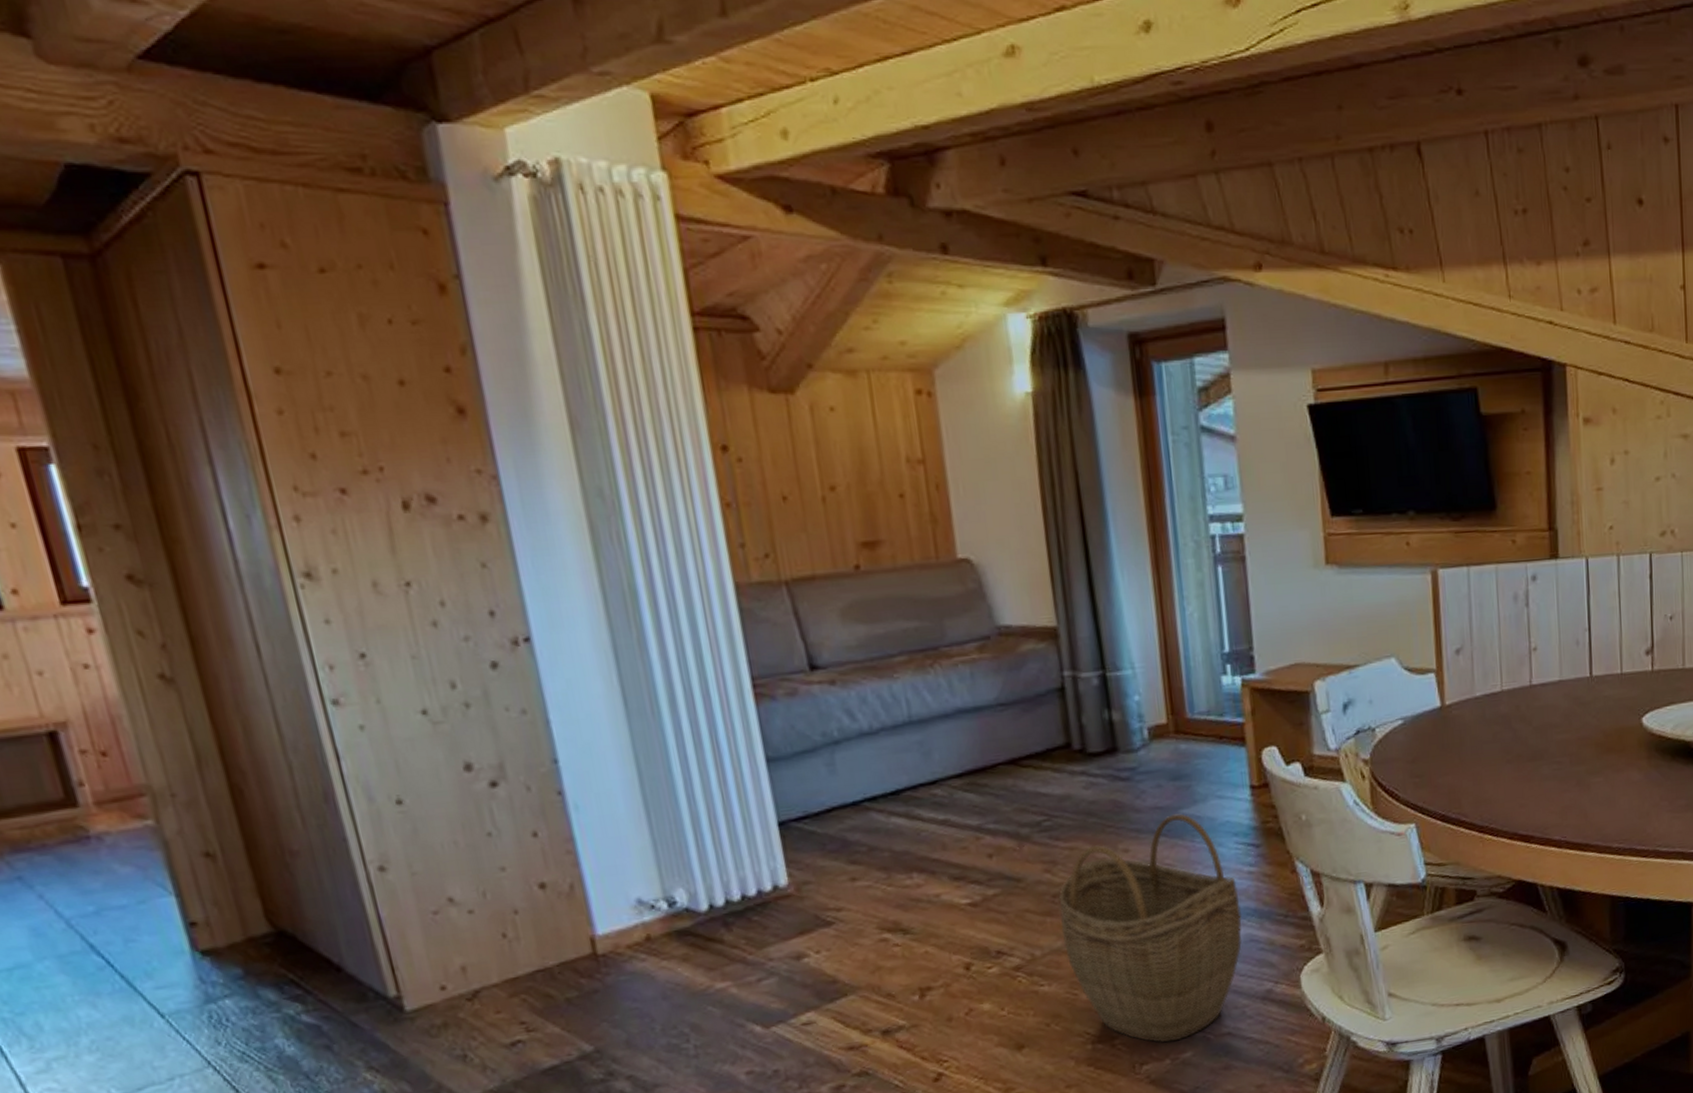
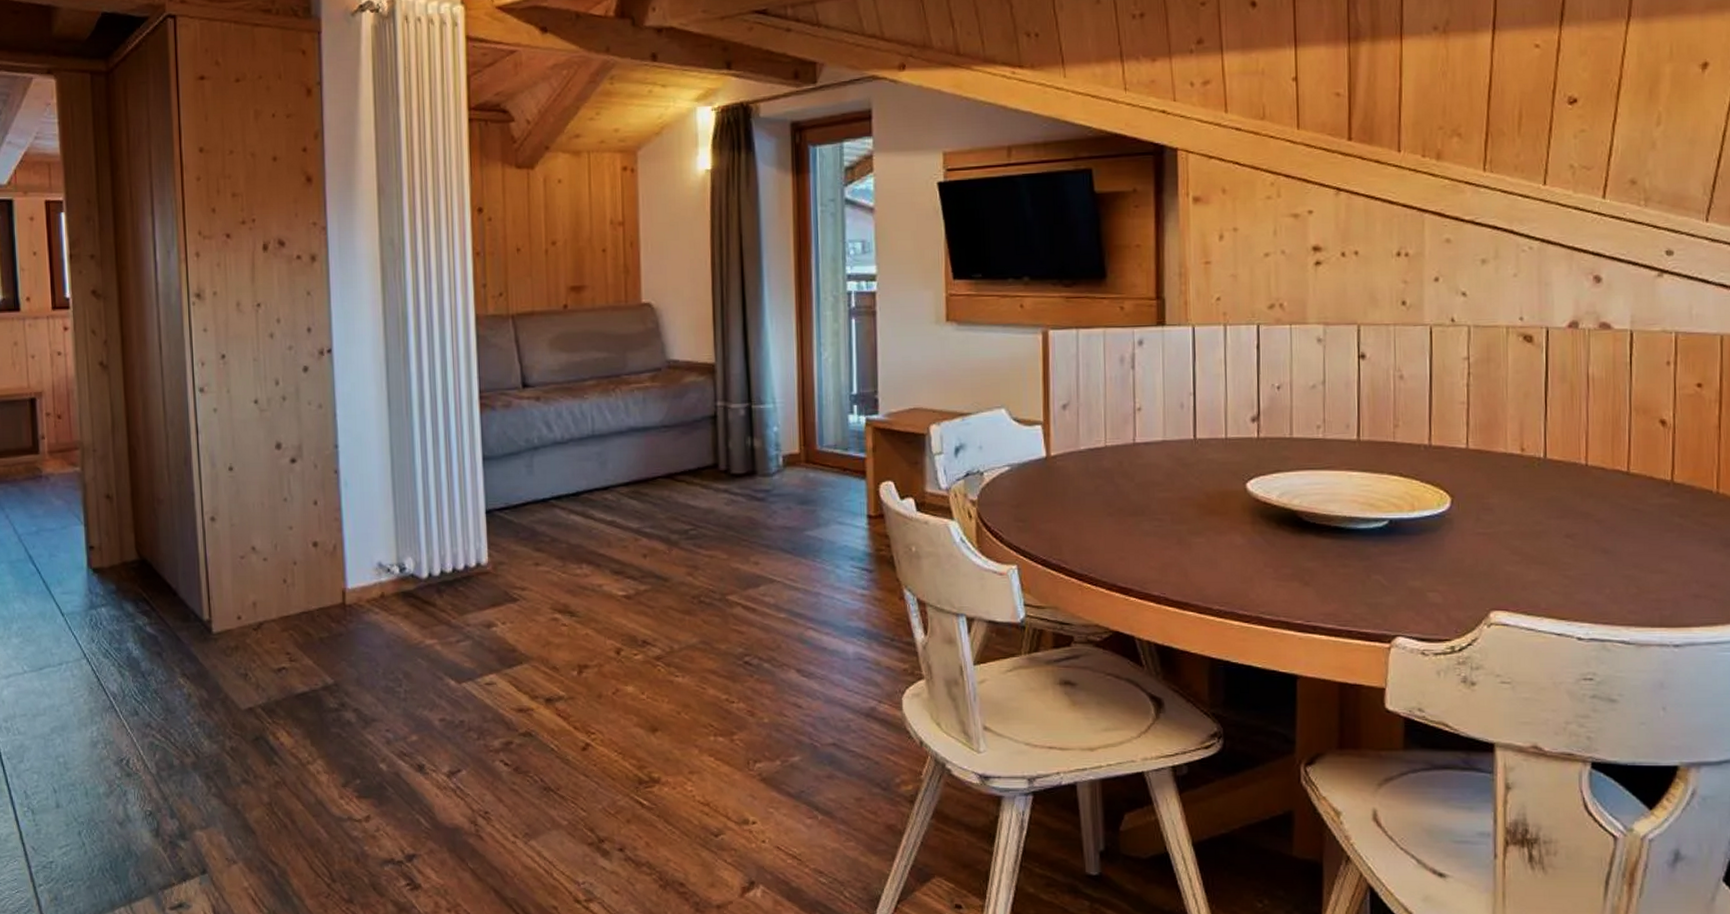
woven basket: present [1058,813,1243,1043] -> none [696,535,852,745]

